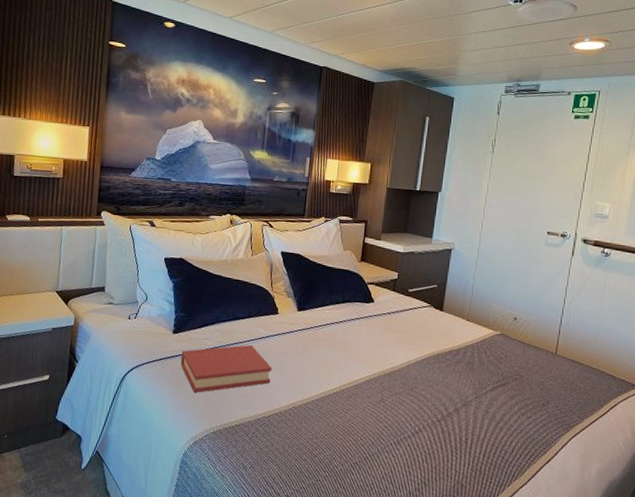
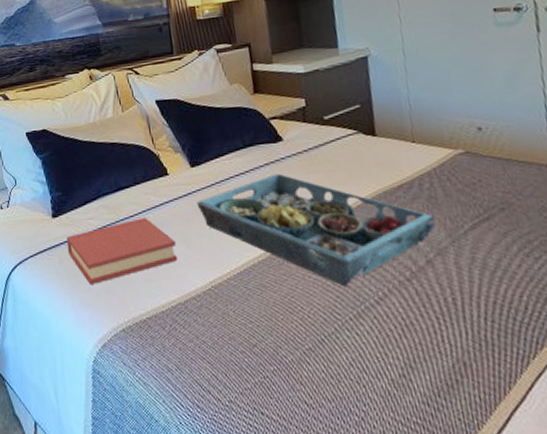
serving tray: none [295,327,468,420] -> present [196,173,436,287]

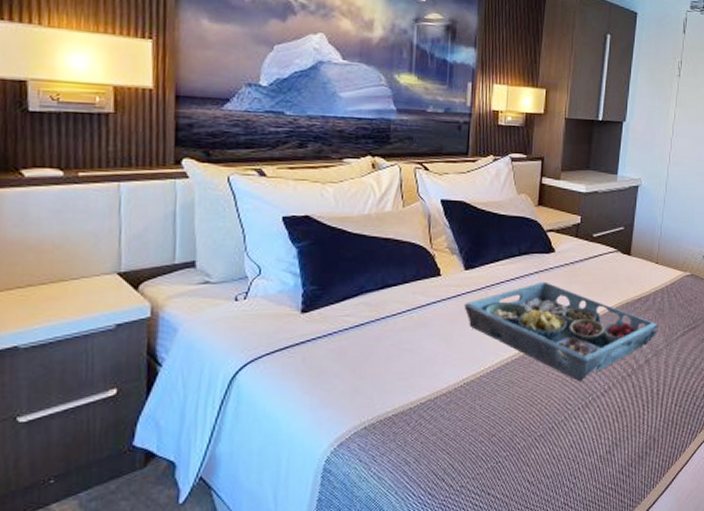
hardback book: present [66,216,178,286] -> none [314,316,436,385]

